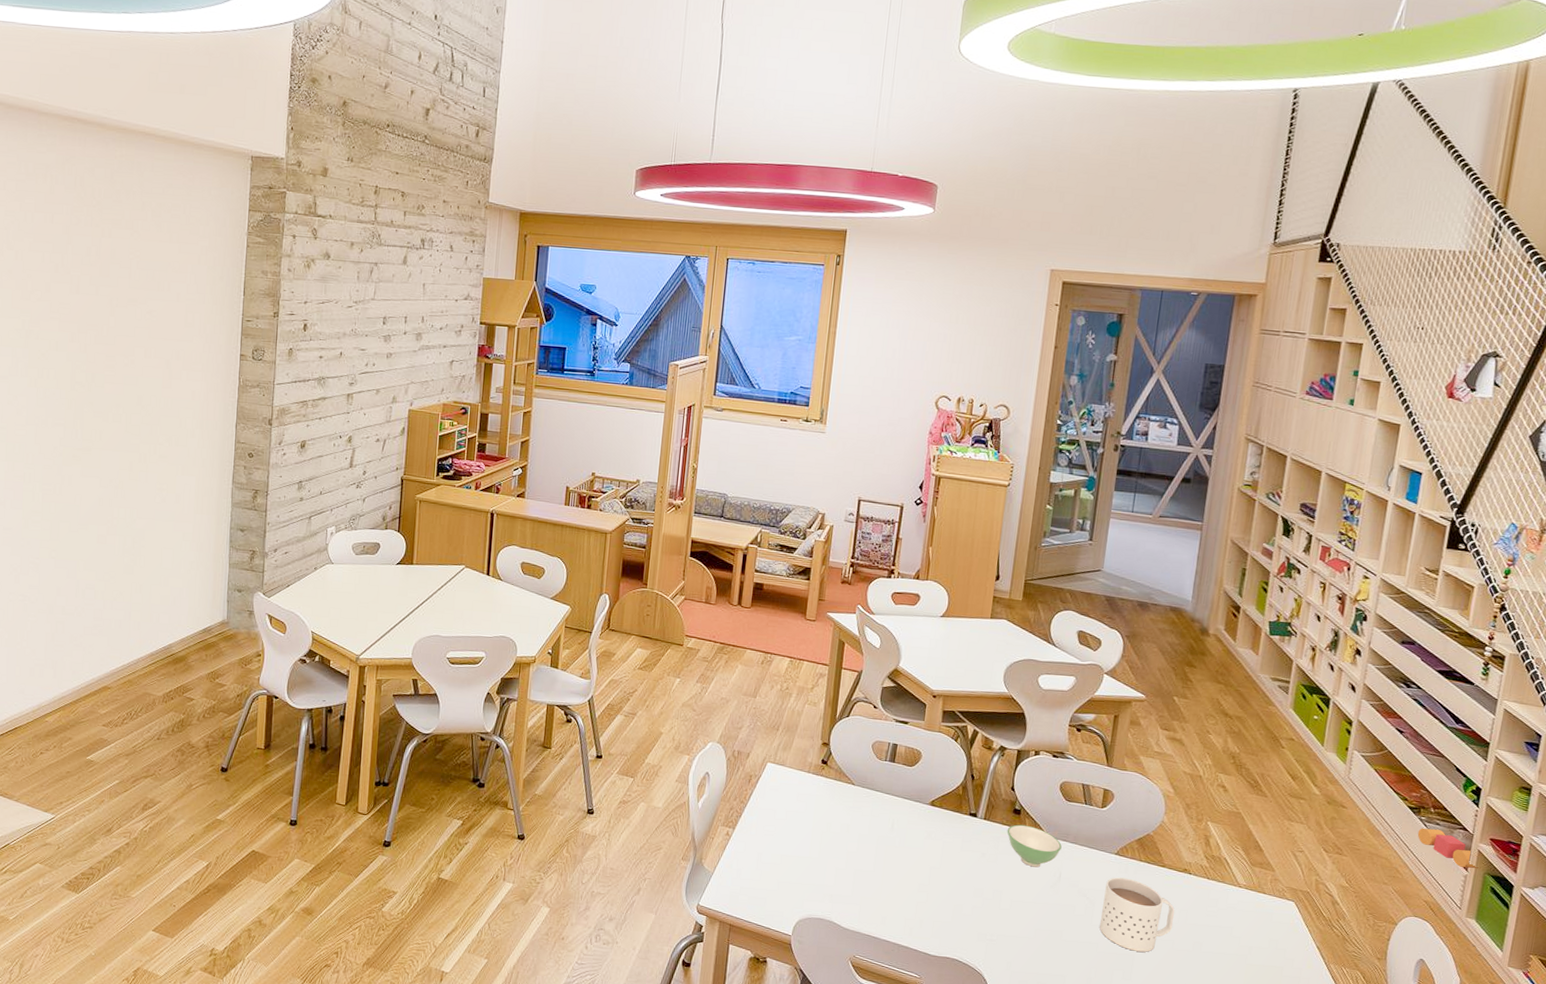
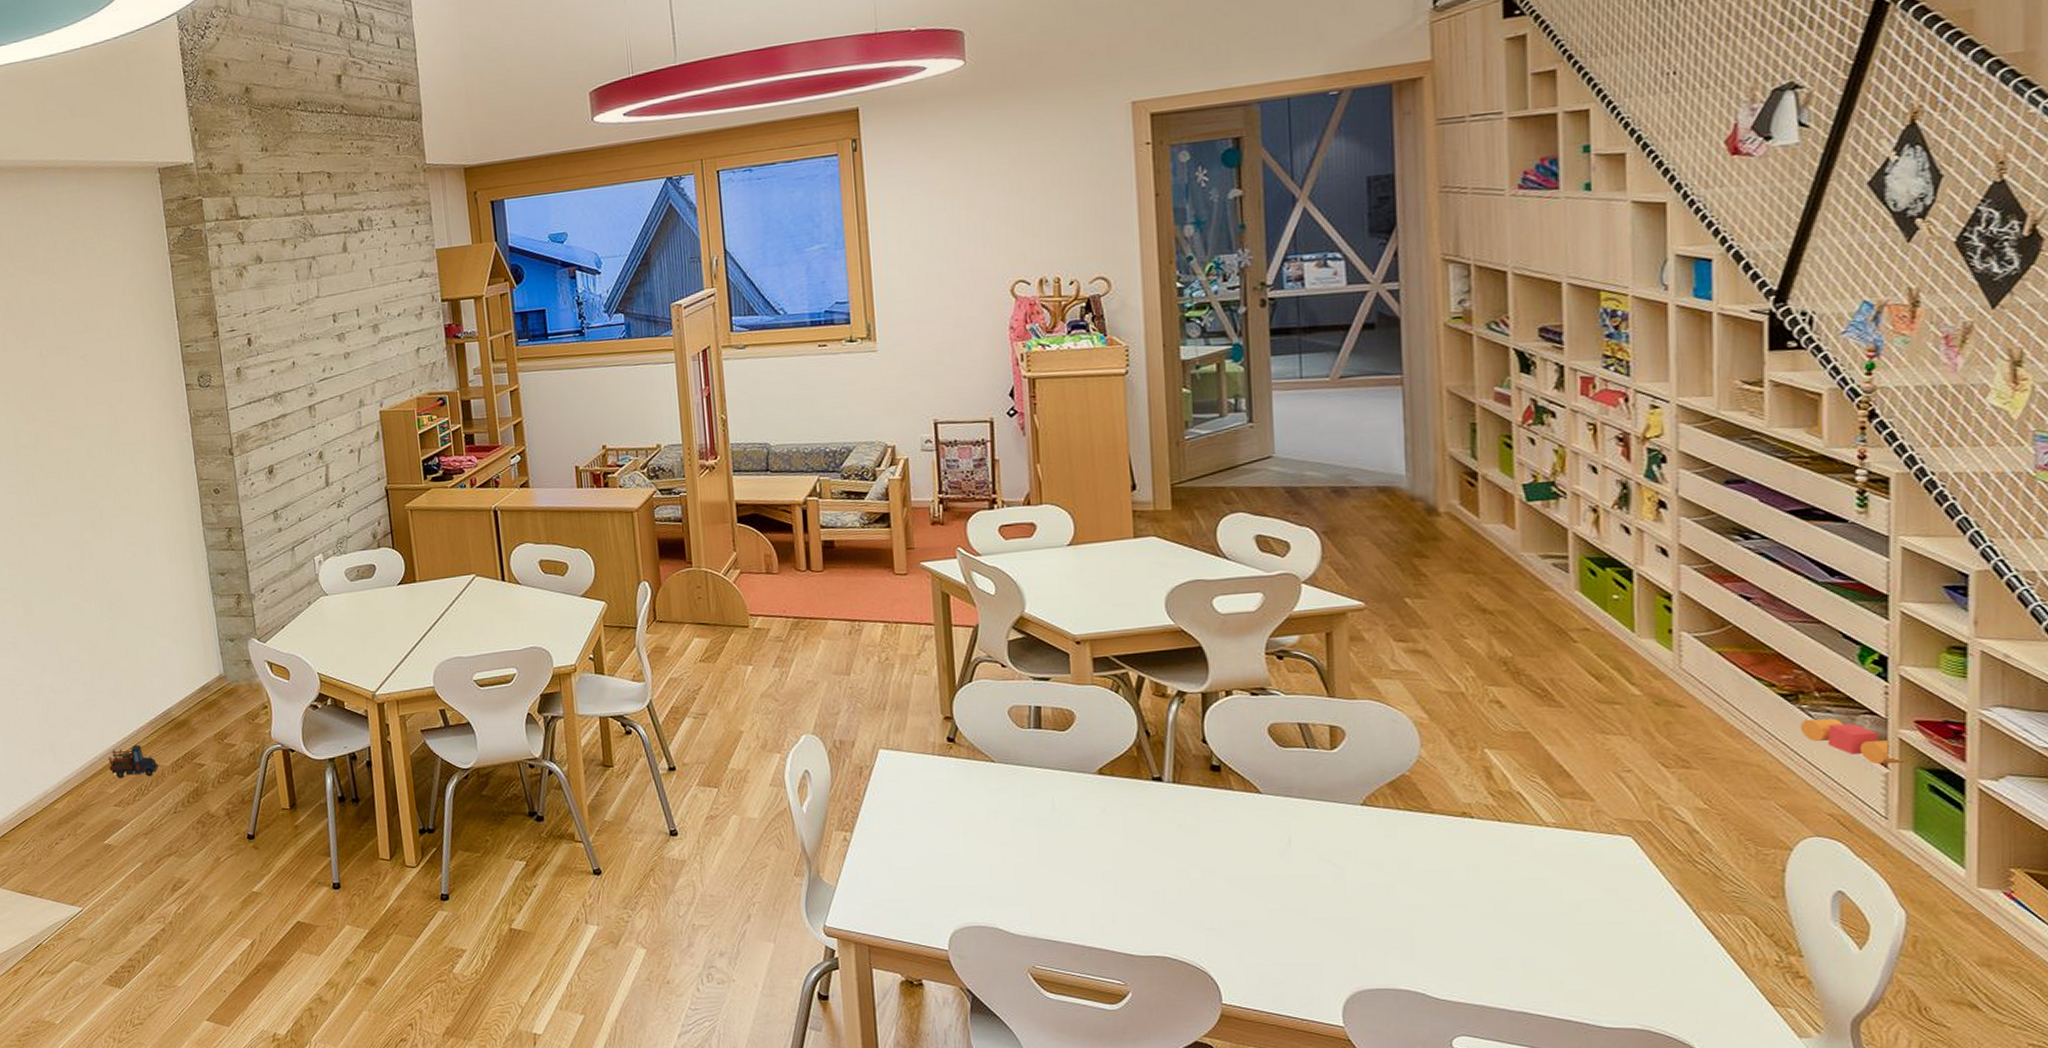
toy truck: none [104,672,151,703] -> present [107,744,158,778]
bowl: present [1007,824,1062,868] -> none [1206,783,1285,834]
mug: present [1100,877,1175,952] -> none [1355,833,1461,923]

